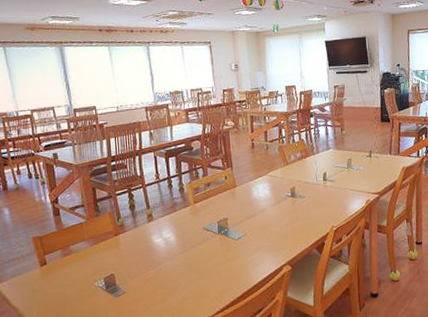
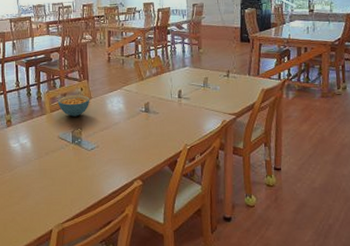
cereal bowl: none [201,183,235,207] -> present [57,94,90,117]

